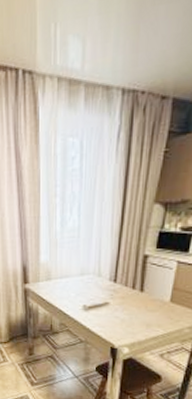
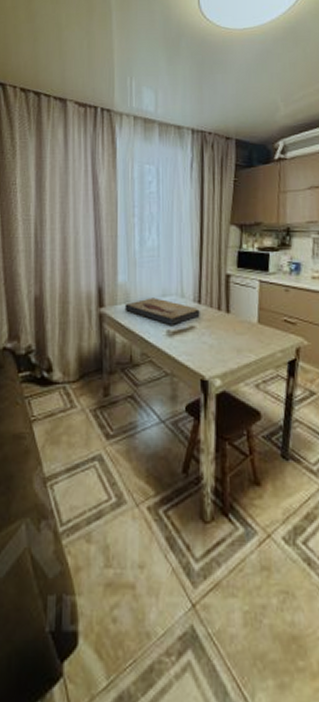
fish fossil: none [46,276,115,301] -> present [124,298,200,325]

